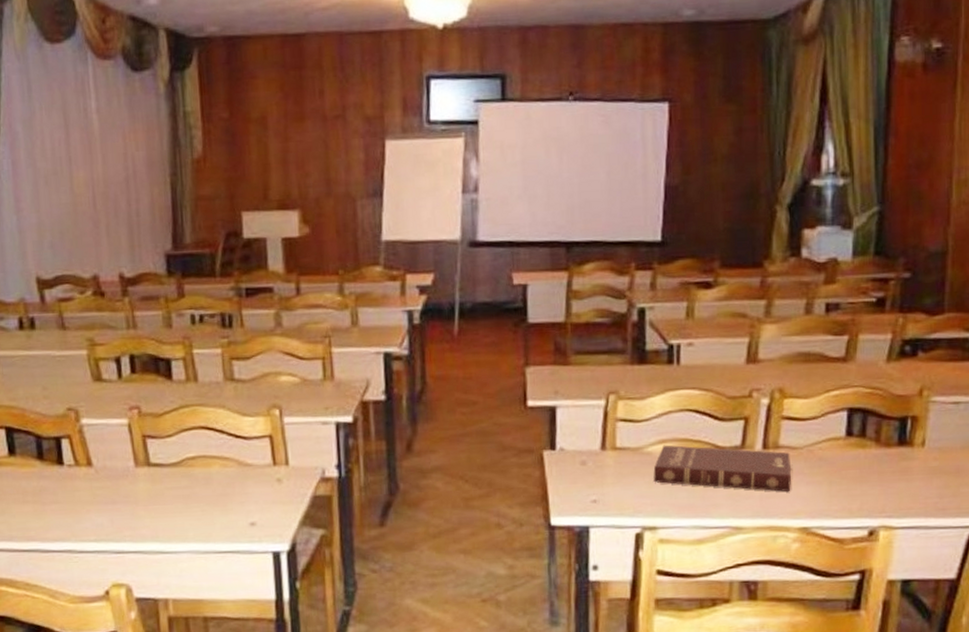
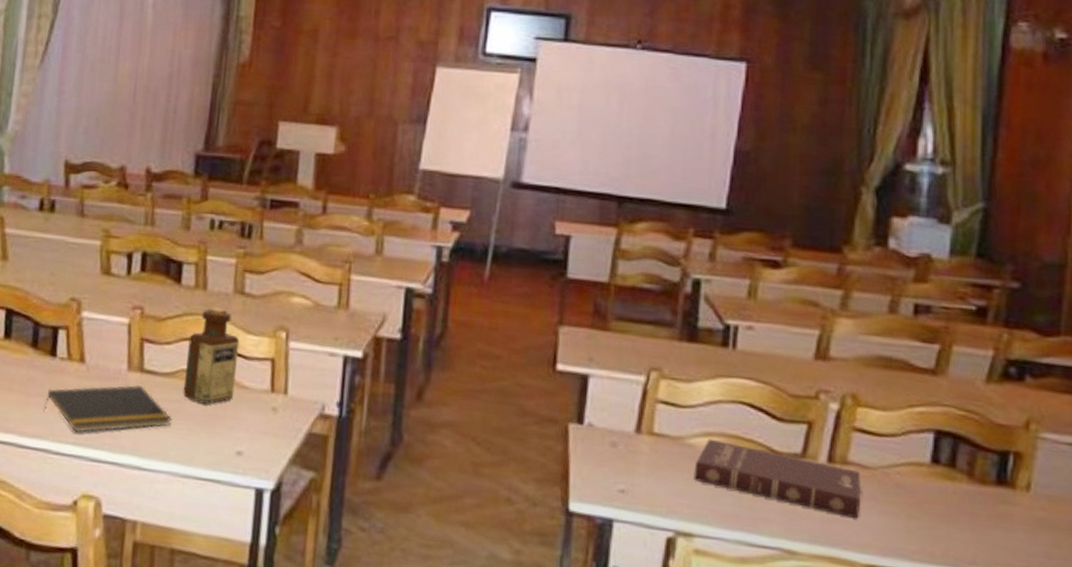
notepad: none [61,478,185,530] -> present [44,384,173,433]
bottle: none [188,395,239,486] -> present [183,306,240,405]

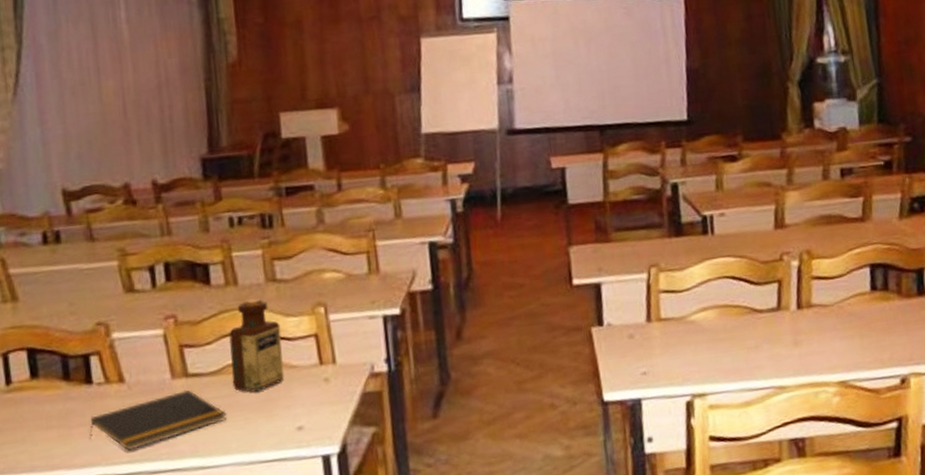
book: present [694,438,861,518] -> none [698,310,827,350]

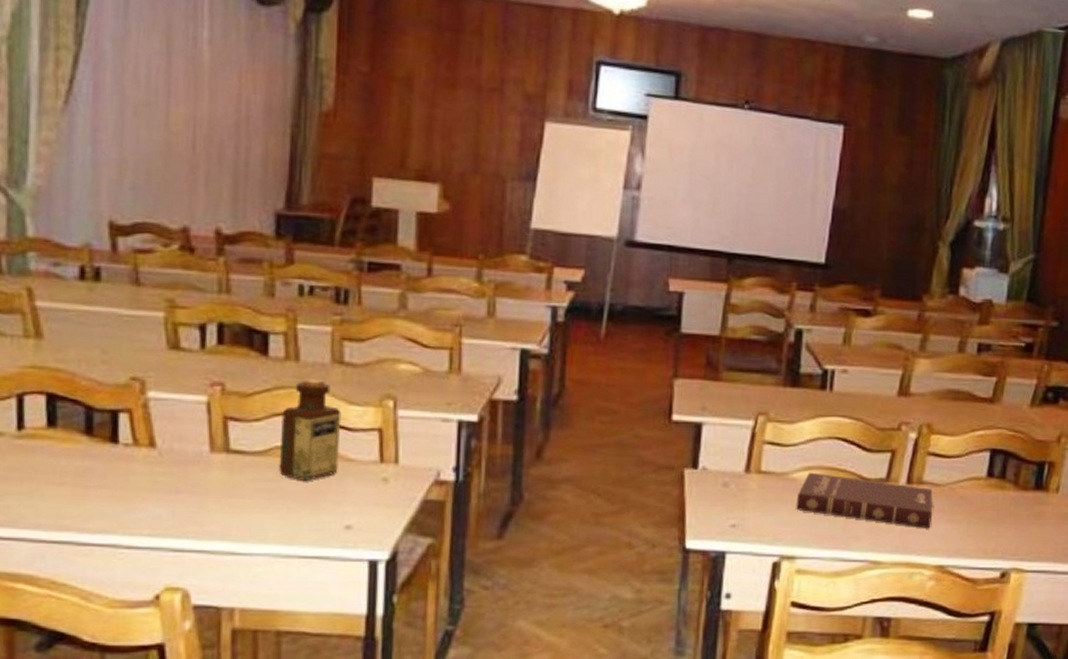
notepad: present [89,389,227,451] -> none [108,466,268,523]
book: none [698,310,827,350] -> present [796,472,933,528]

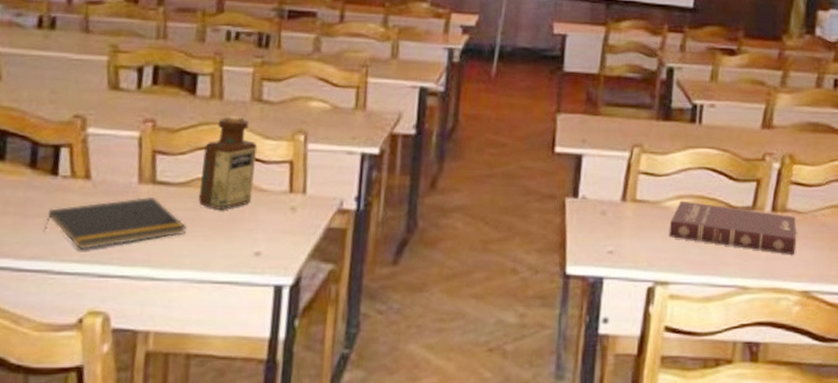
notepad: none [108,466,268,523] -> present [44,196,187,250]

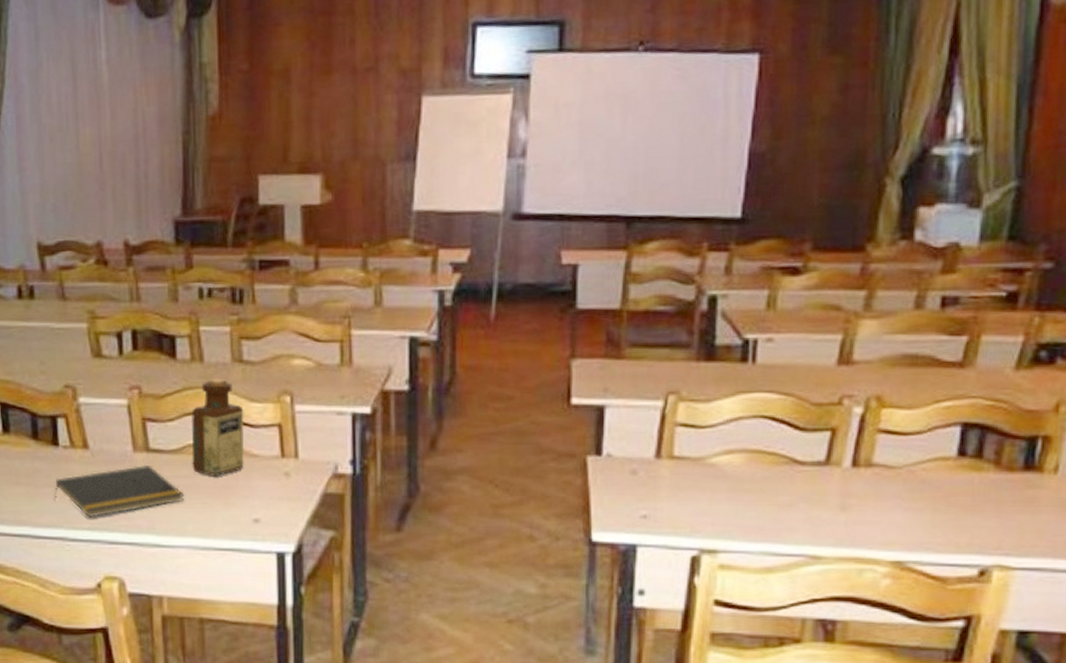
book: present [669,200,796,254] -> none [716,456,886,517]

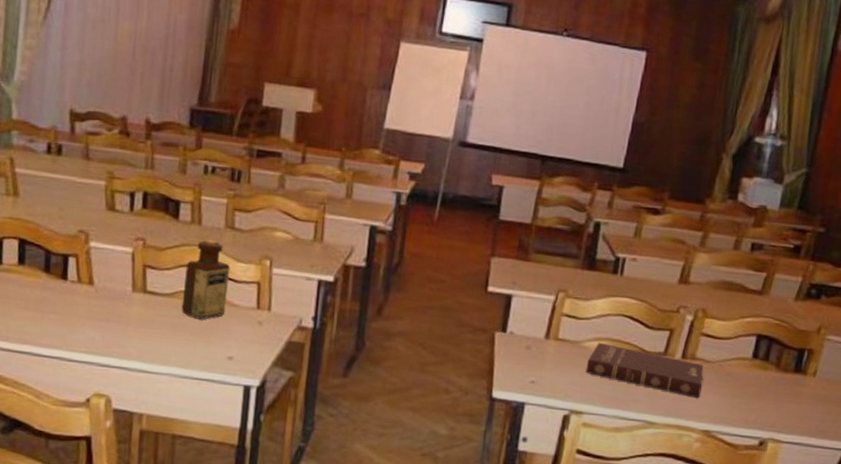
notepad: present [54,464,185,517] -> none [57,303,172,343]
book: none [716,456,886,517] -> present [586,342,704,398]

